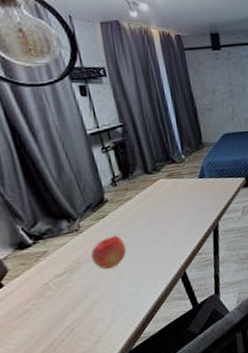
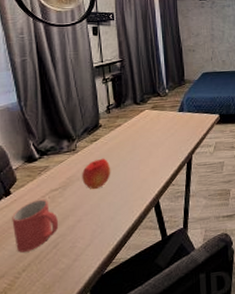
mug: none [10,286,72,345] -> present [12,199,59,253]

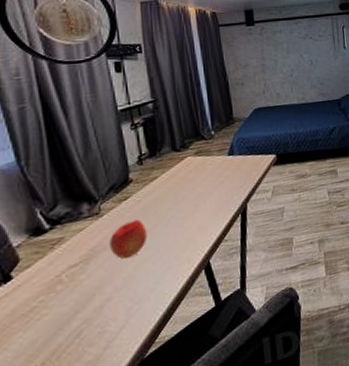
mug: present [12,199,59,253] -> none [15,279,82,351]

